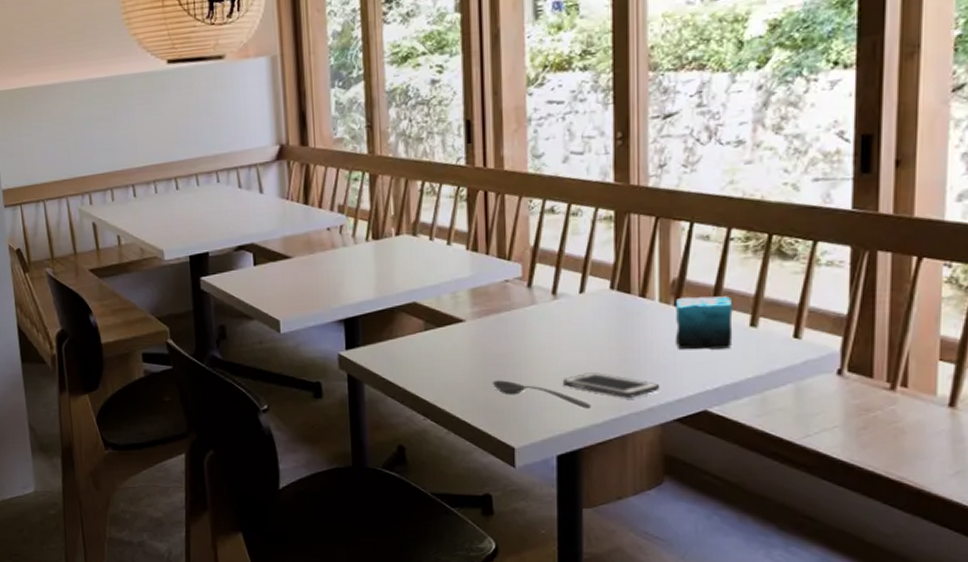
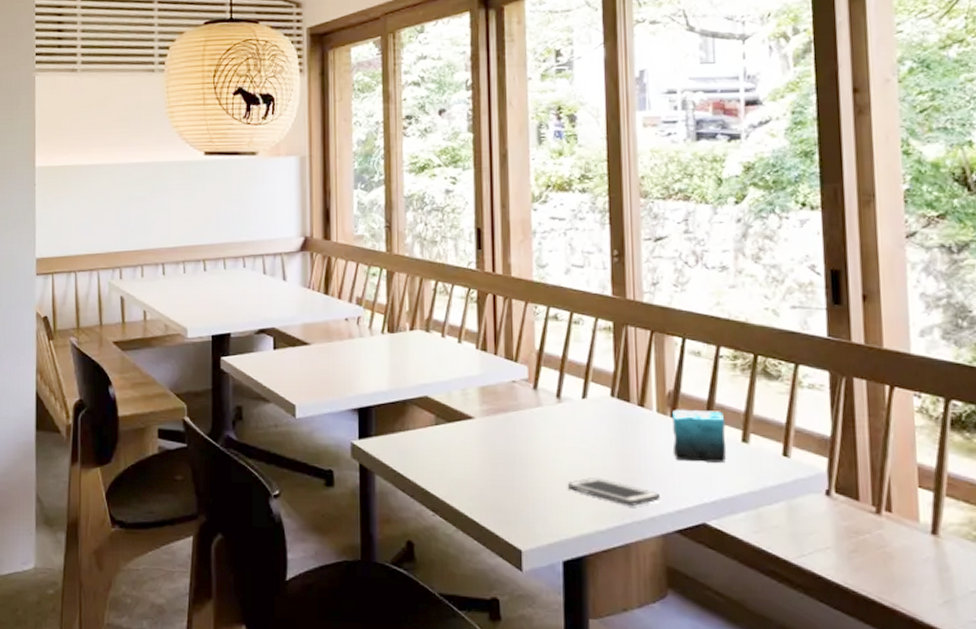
soupspoon: present [491,380,592,409] -> none [499,480,596,515]

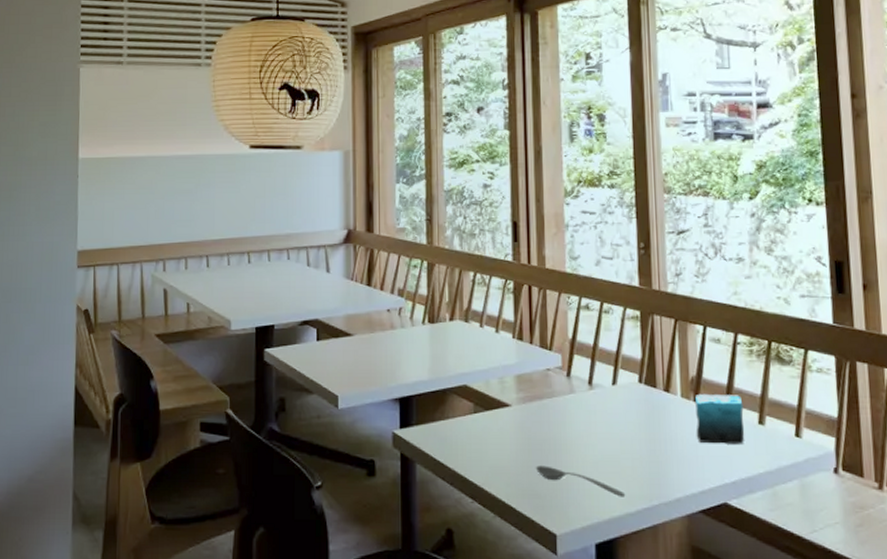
soupspoon: none [499,480,596,515] -> present [535,465,626,497]
cell phone: present [568,477,661,506] -> none [600,460,685,488]

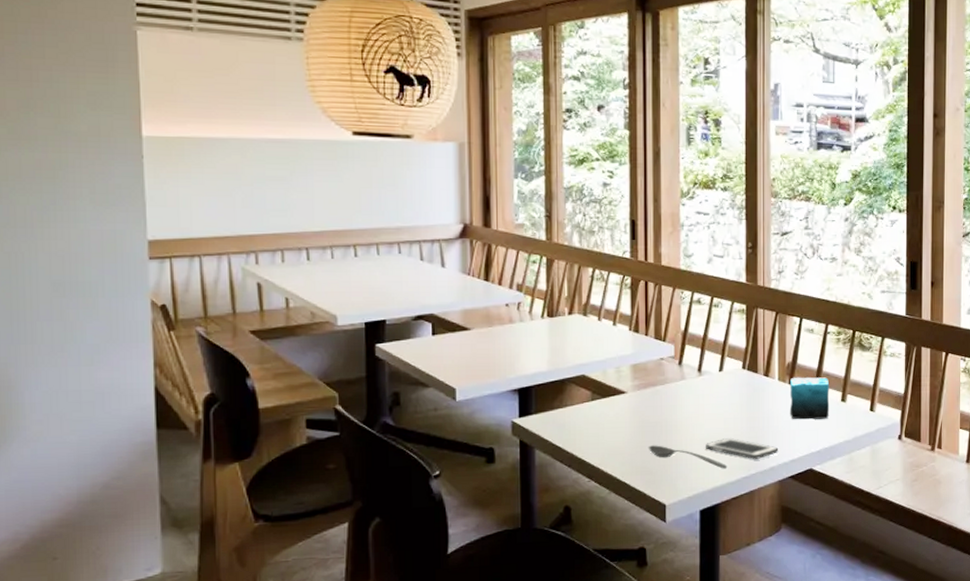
cell phone: none [600,460,685,488] -> present [706,437,779,459]

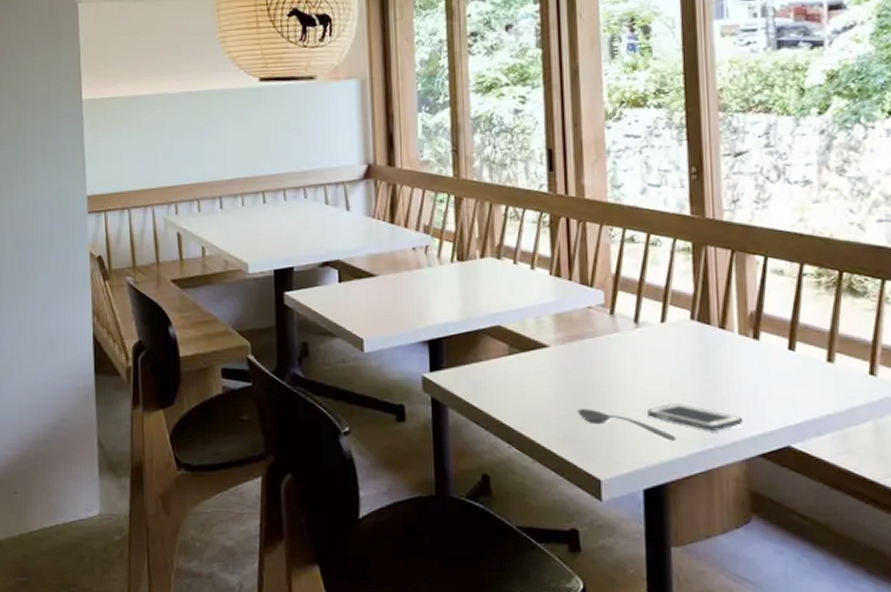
candle: present [790,375,830,420] -> none [755,328,811,384]

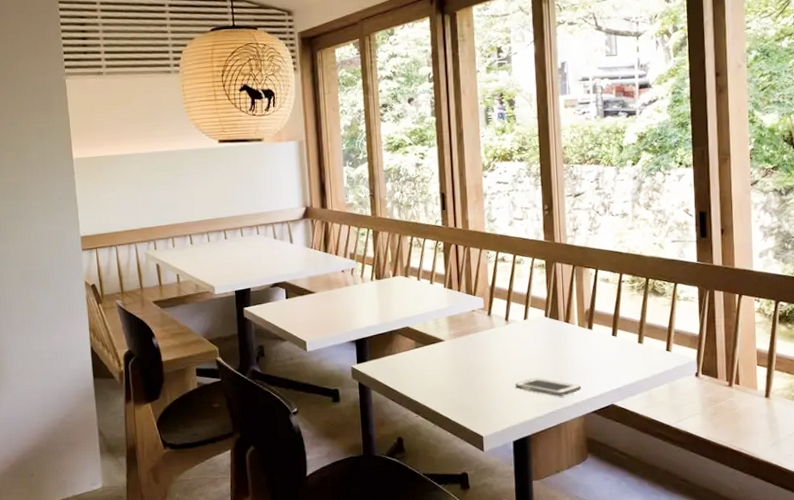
soupspoon: present [576,409,677,441] -> none [465,385,536,405]

